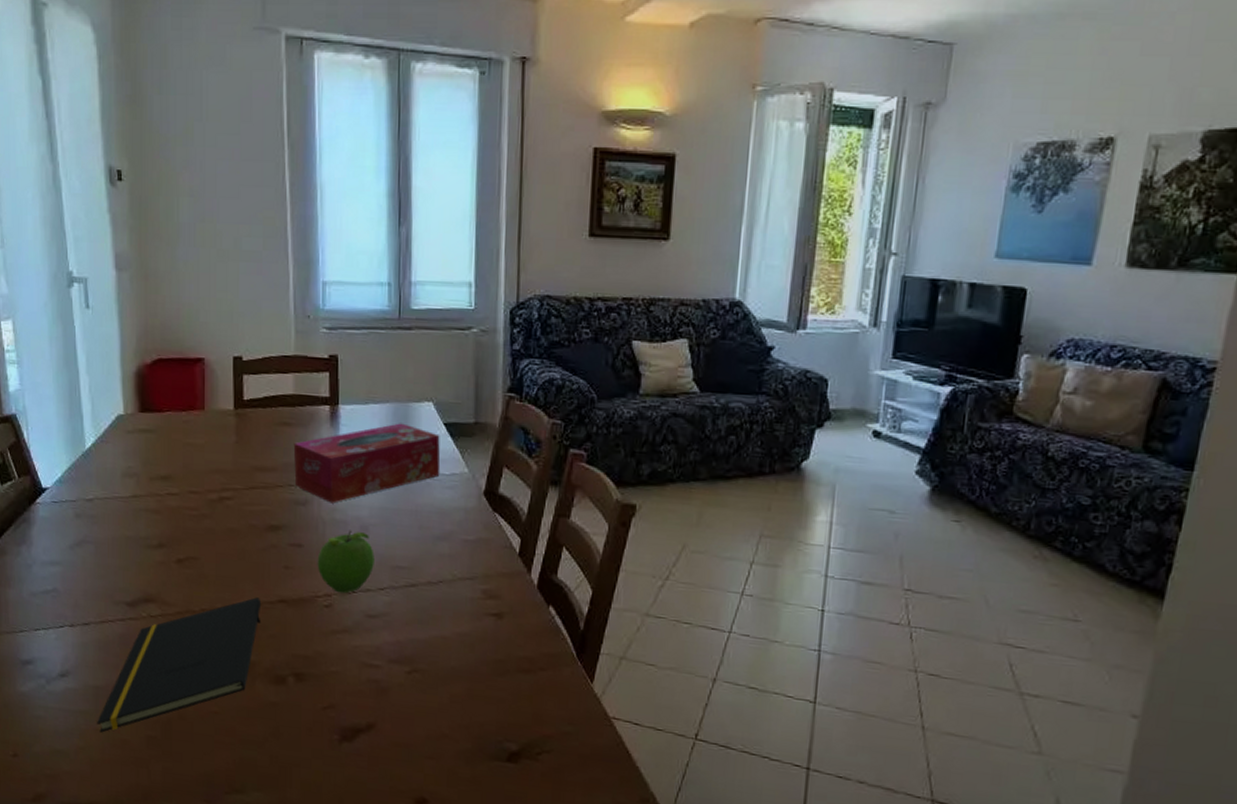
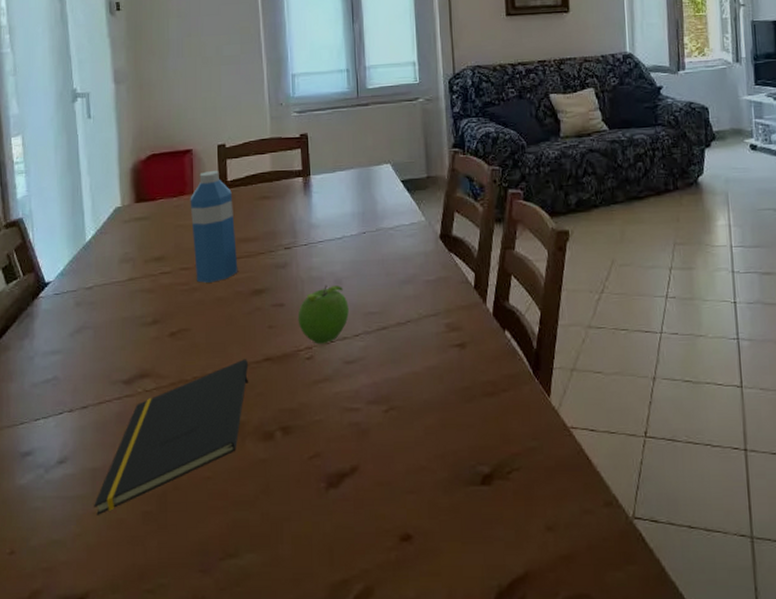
water bottle: none [200,386,253,511] -> present [190,171,238,283]
tissue box: present [293,423,441,504] -> none [272,185,401,263]

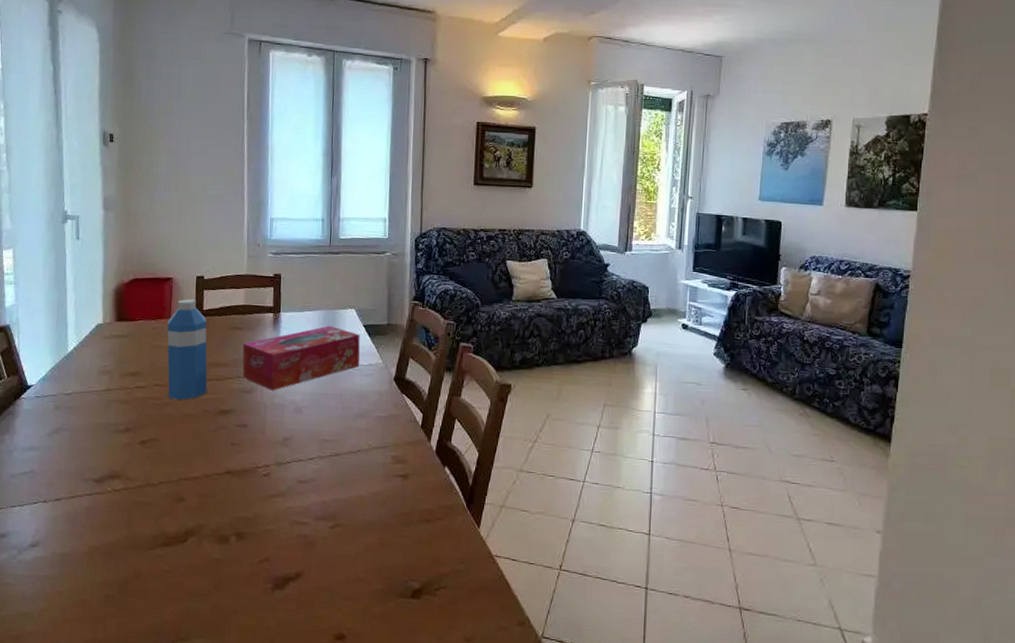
notepad: present [94,359,249,515] -> none [61,470,211,595]
tissue box: none [272,185,401,263] -> present [242,326,360,391]
fruit: present [297,285,349,344] -> none [258,412,306,464]

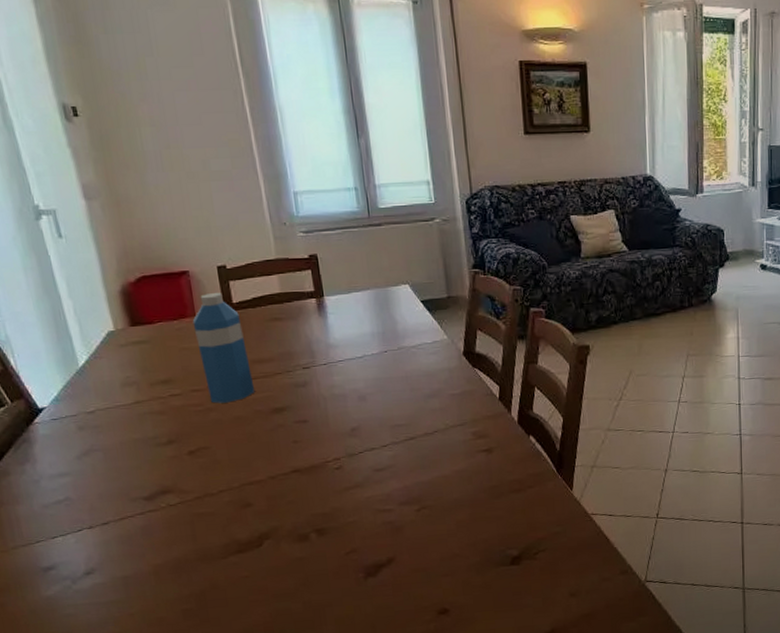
tissue box: present [242,326,360,391] -> none [286,305,423,381]

